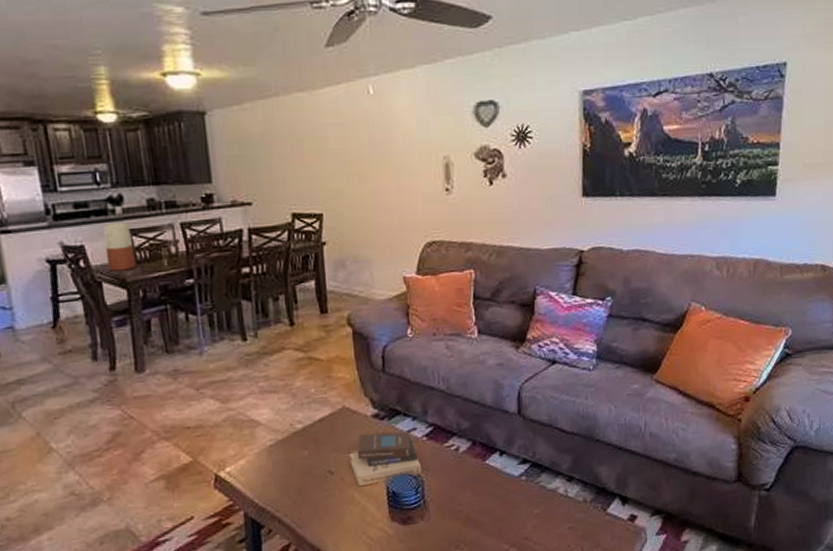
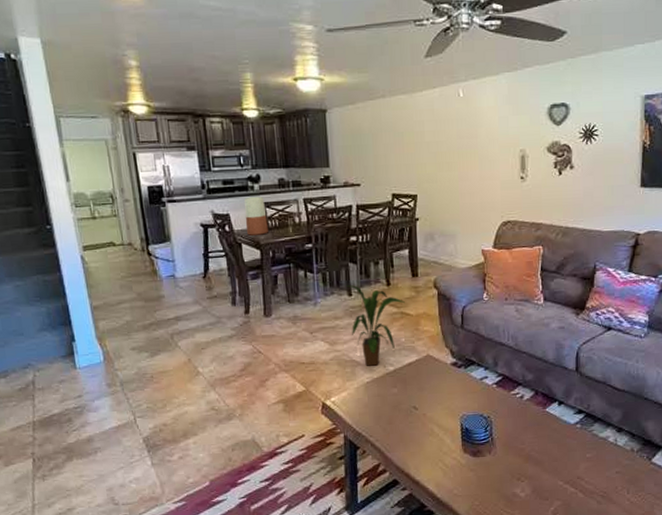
house plant: none [238,327,313,426] -> present [345,285,405,366]
books: present [349,431,422,487] -> none [431,378,491,422]

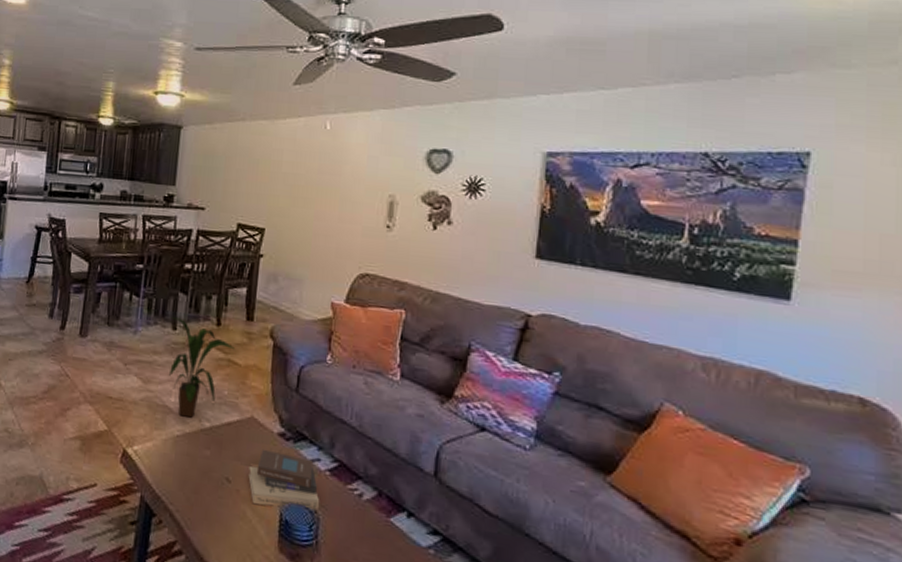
vase: present [244,197,268,236] -> none [78,205,103,247]
books: none [431,378,491,422] -> present [248,449,320,511]

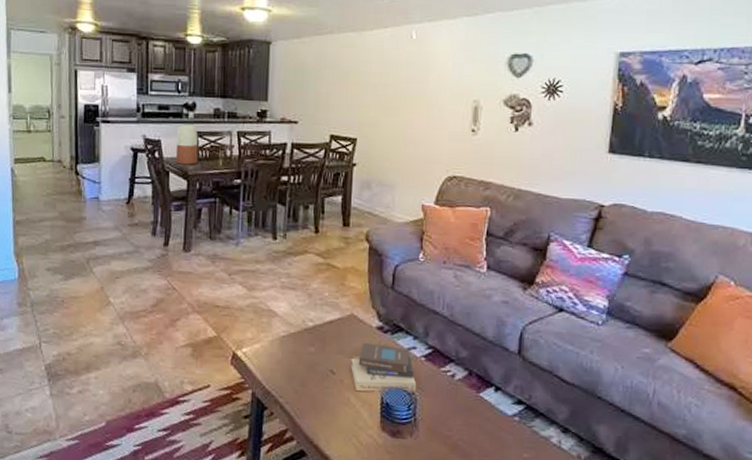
vase: none [78,205,103,247] -> present [175,125,198,165]
house plant: present [168,317,234,418] -> none [270,228,332,319]

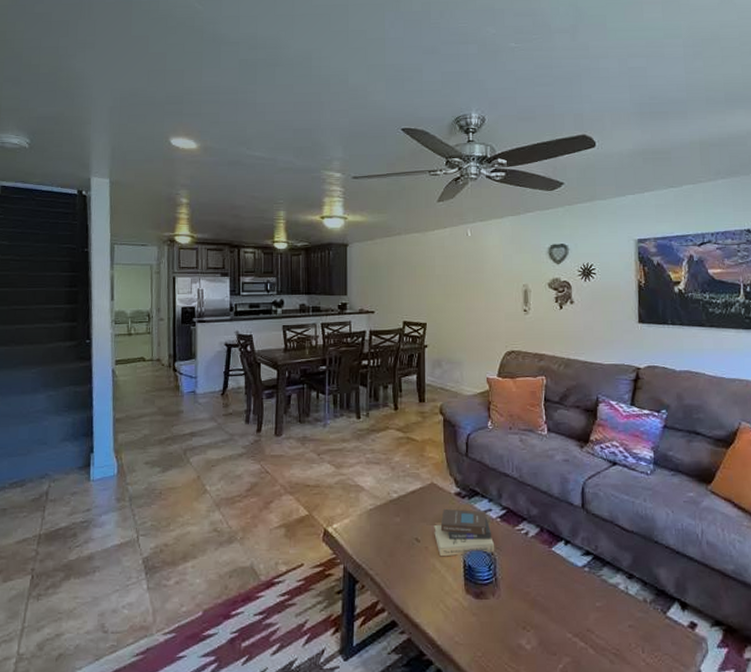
vase: present [175,125,198,165] -> none [266,320,286,356]

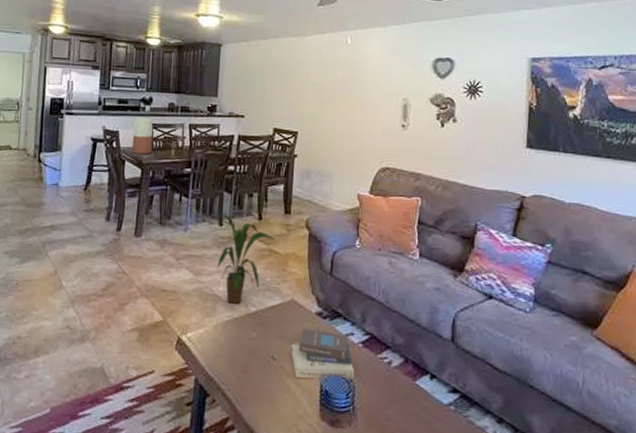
vase: none [266,320,286,356] -> present [131,117,153,155]
house plant: none [354,408,411,492] -> present [216,214,275,304]

